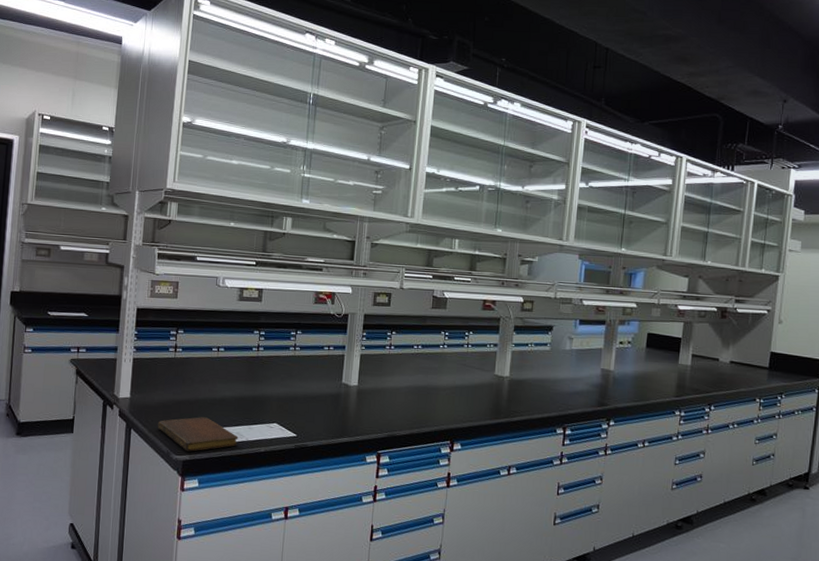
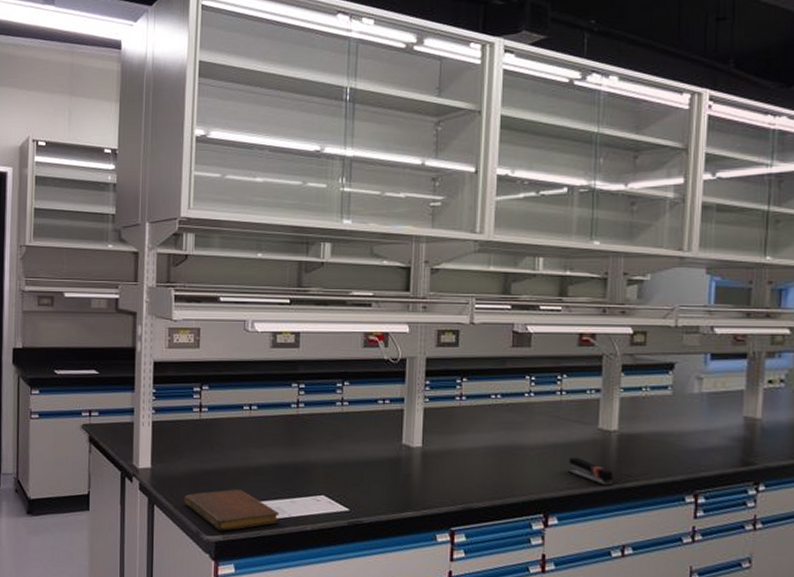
stapler: none [470,396,504,420] -> present [567,457,613,487]

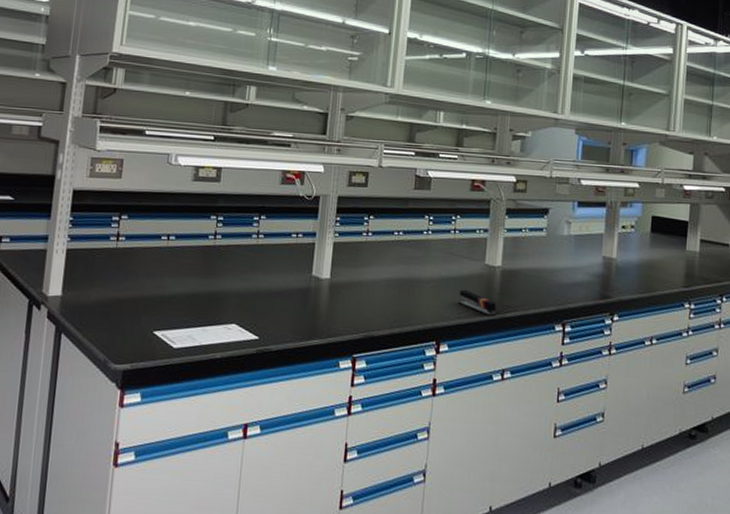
notebook: present [183,489,279,531] -> none [93,317,190,360]

